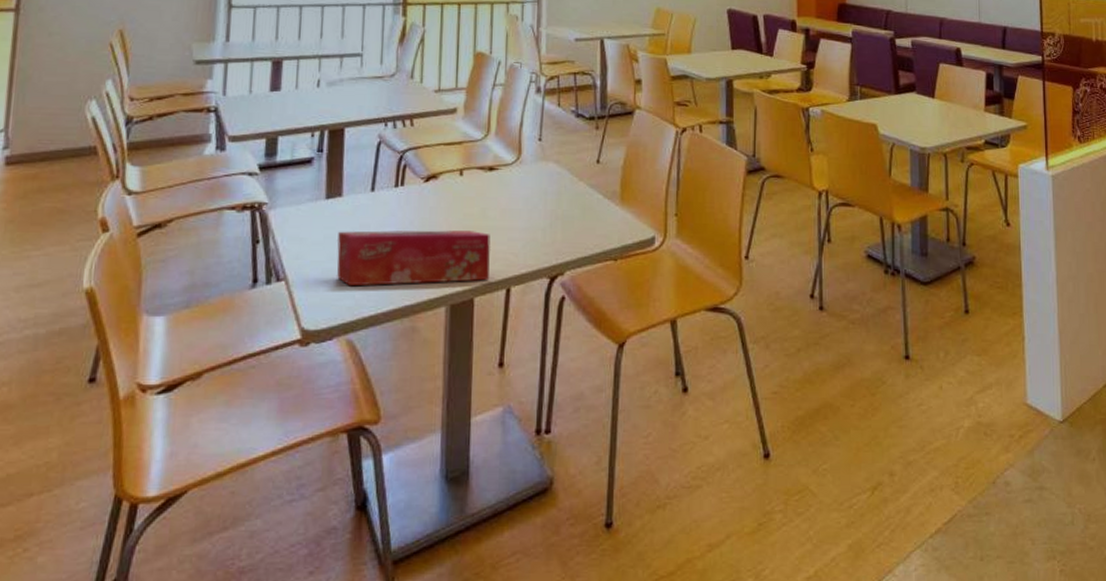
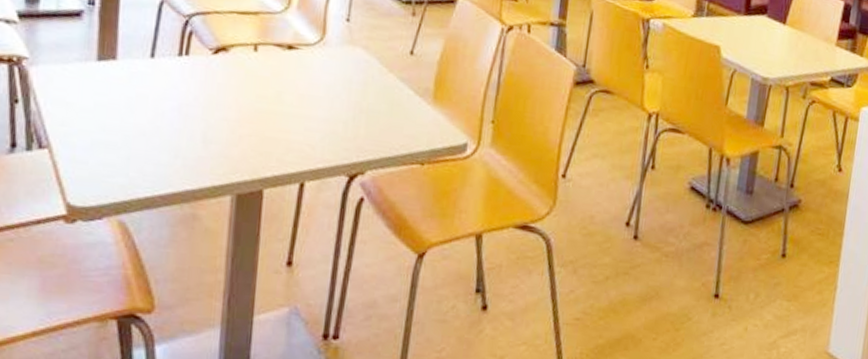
tissue box: present [336,230,491,287] -> none [107,99,286,172]

